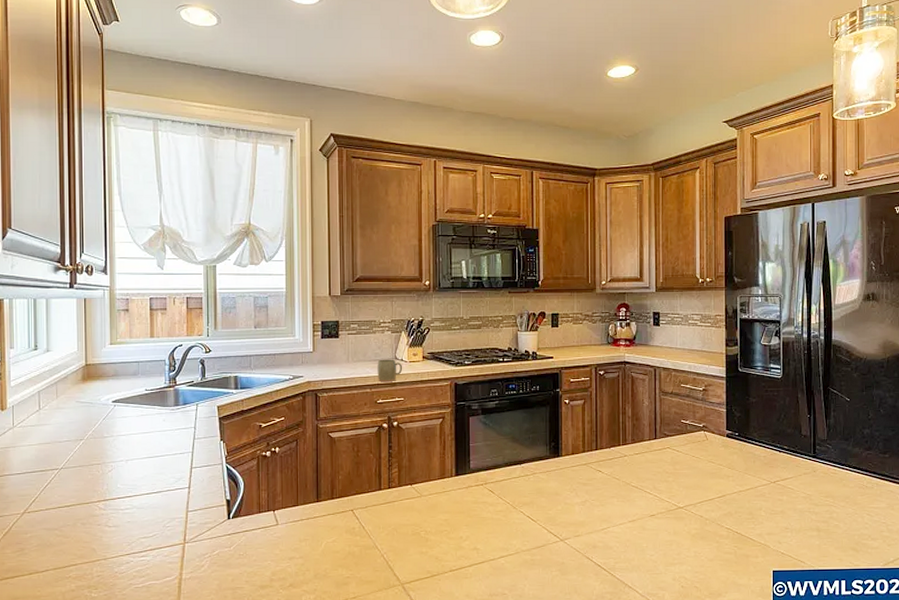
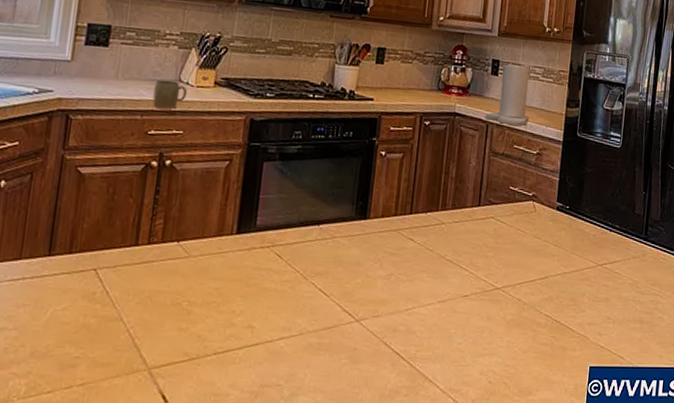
paper towel: none [652,315,692,368] -> present [485,64,530,126]

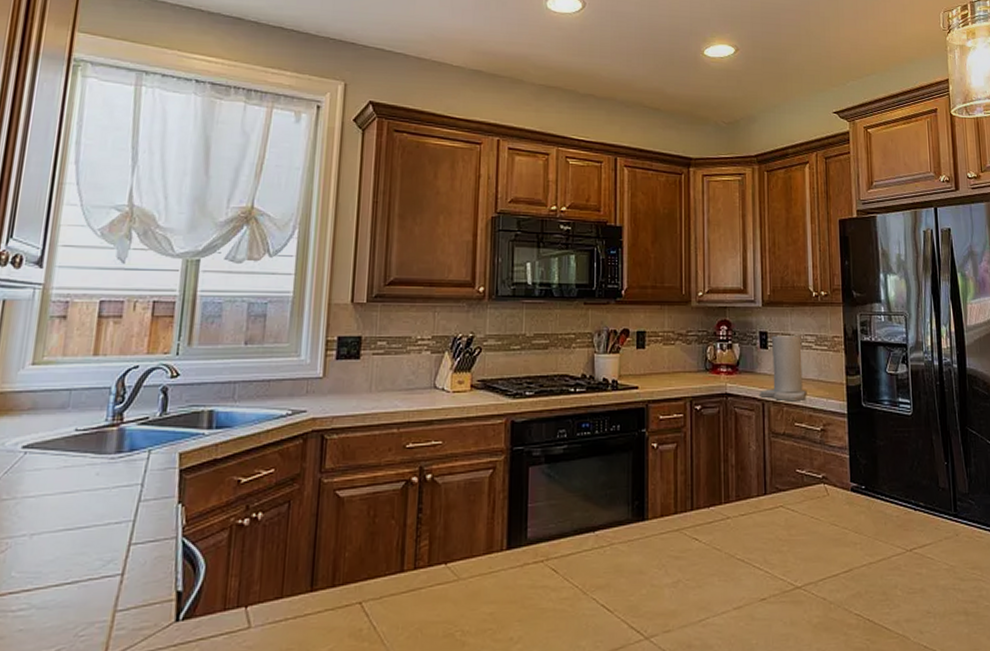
mug: present [152,79,188,109] -> none [408,388,444,418]

